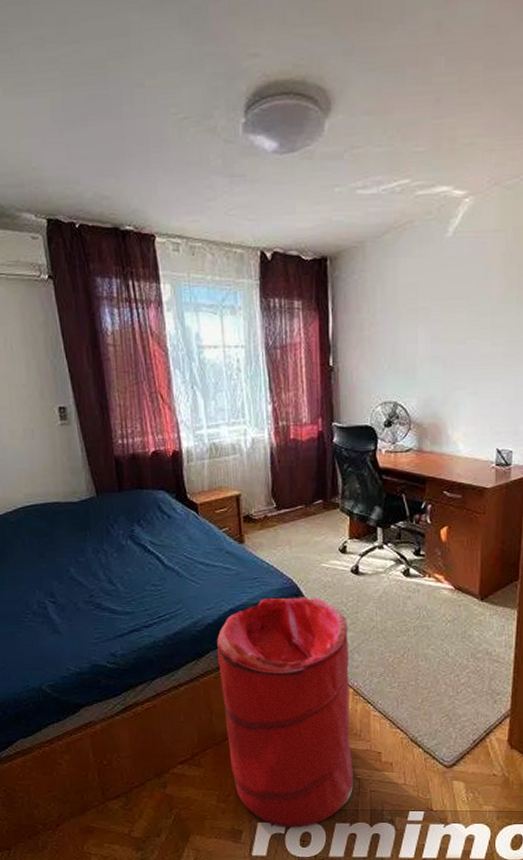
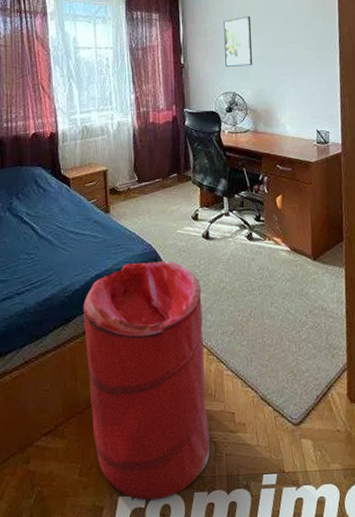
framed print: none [385,301,421,370] -> present [224,15,252,67]

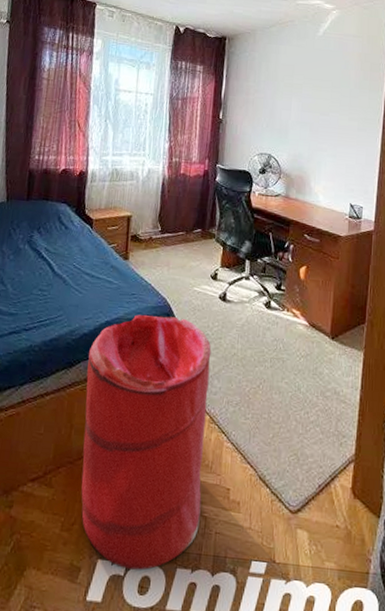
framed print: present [224,15,252,67] -> none [264,78,296,130]

